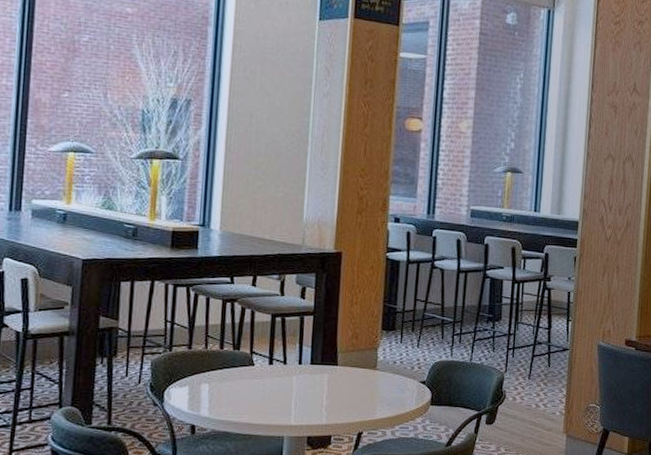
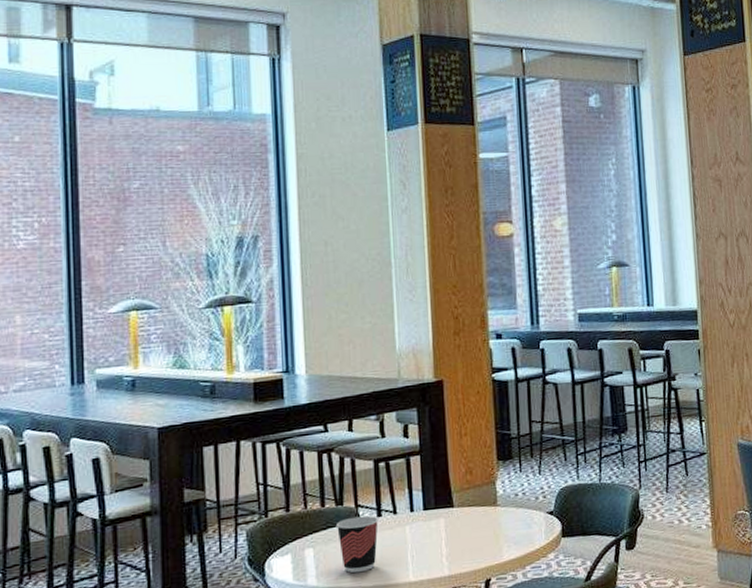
cup: none [231,361,270,411] -> present [335,515,378,573]

